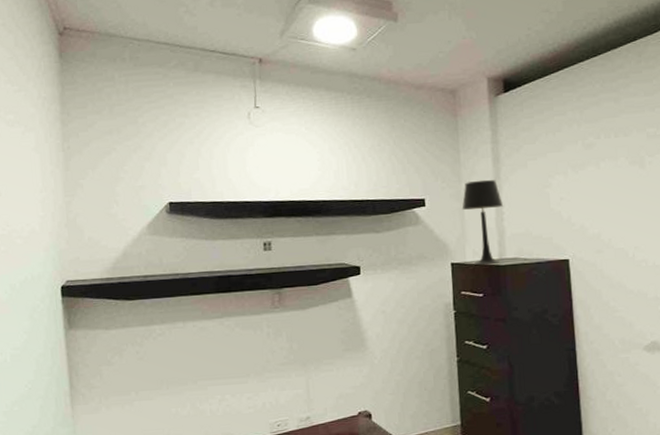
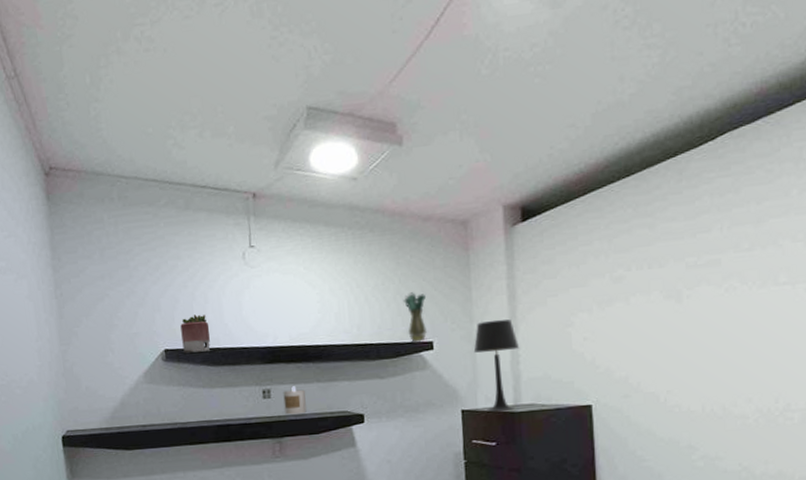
succulent planter: none [185,169,220,208] -> present [180,314,216,355]
candle: none [283,239,306,267] -> present [283,386,307,415]
vase: none [398,153,419,200] -> present [404,292,427,343]

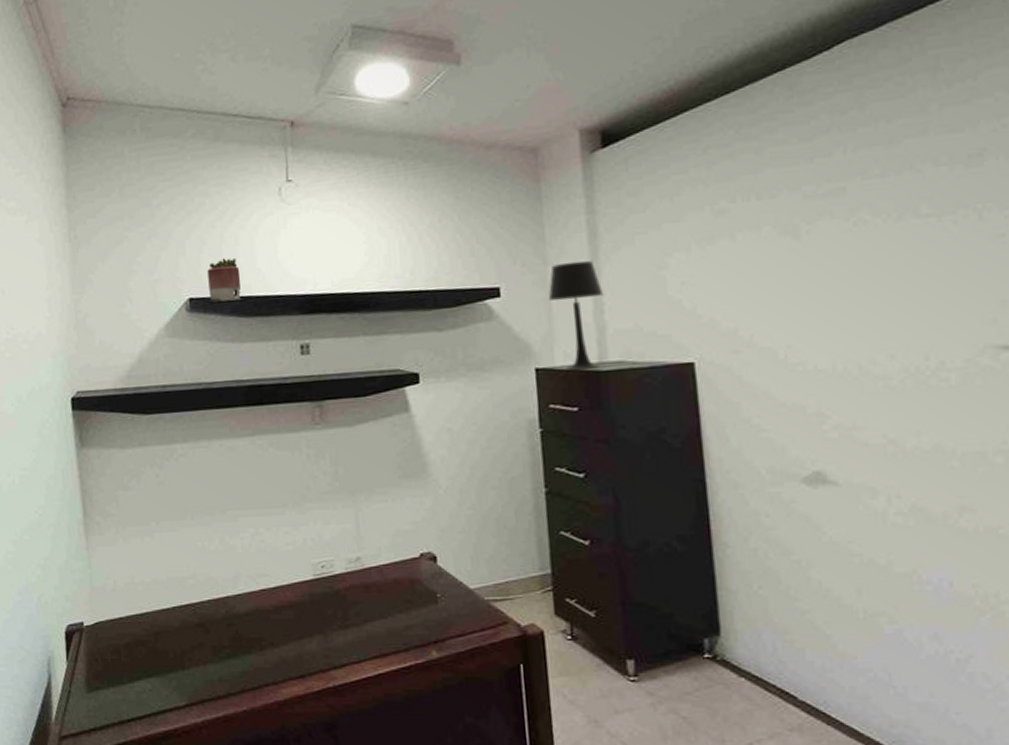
candle: present [283,386,307,415] -> none [324,340,352,374]
vase: present [404,292,427,343] -> none [464,230,492,289]

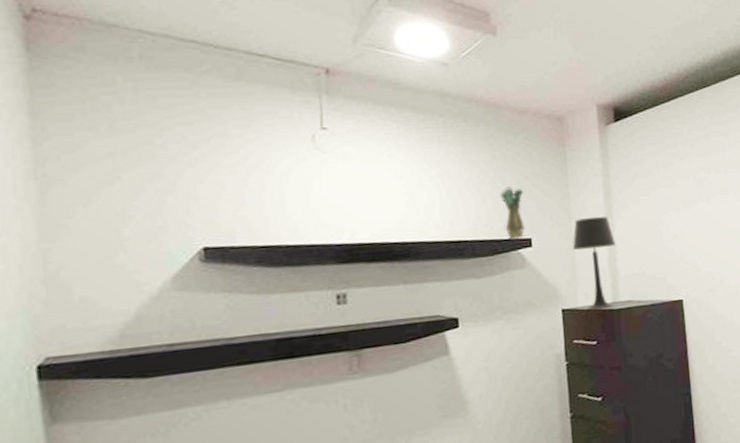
succulent planter: present [207,258,247,304] -> none [226,205,276,254]
vase: none [464,230,492,289] -> present [500,187,525,240]

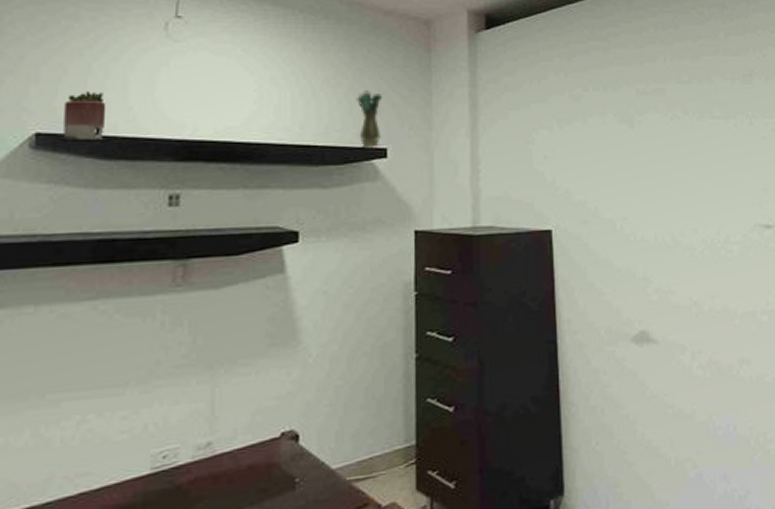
succulent planter: none [226,205,276,254] -> present [59,91,111,143]
table lamp: present [572,216,616,311] -> none [431,129,479,235]

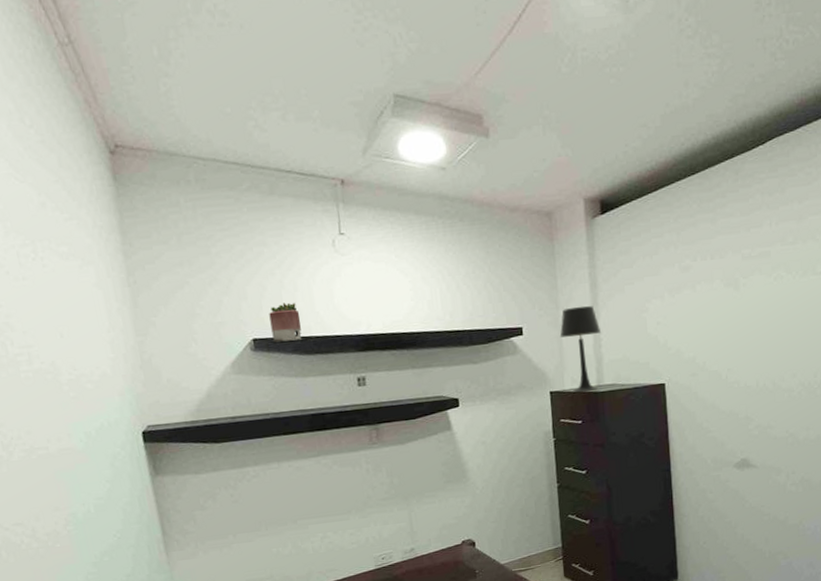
vase: present [357,91,383,149] -> none [494,280,517,329]
table lamp: none [431,129,479,235] -> present [559,305,601,393]

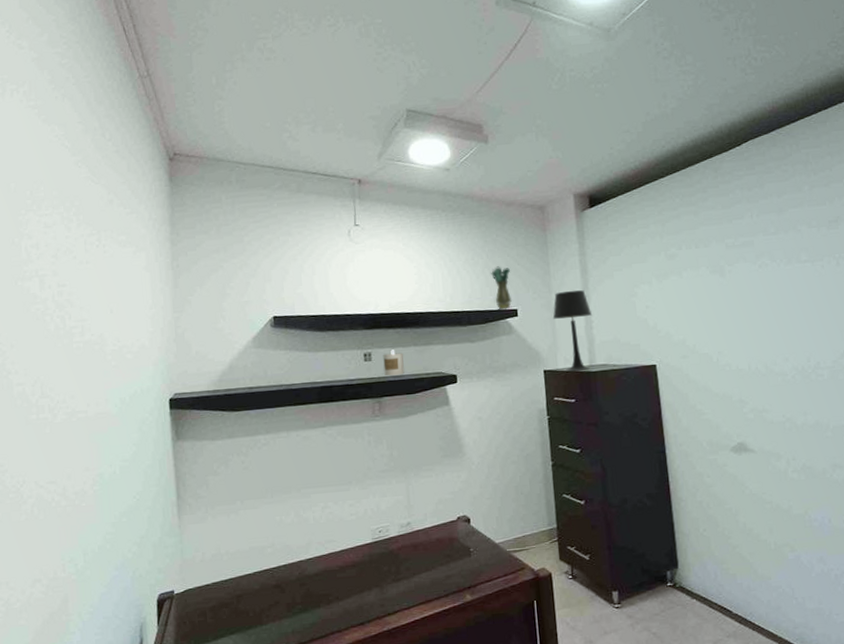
succulent planter: present [269,302,308,344] -> none [289,284,322,321]
candle: none [378,373,402,402] -> present [383,349,404,376]
vase: none [494,280,517,329] -> present [491,266,512,310]

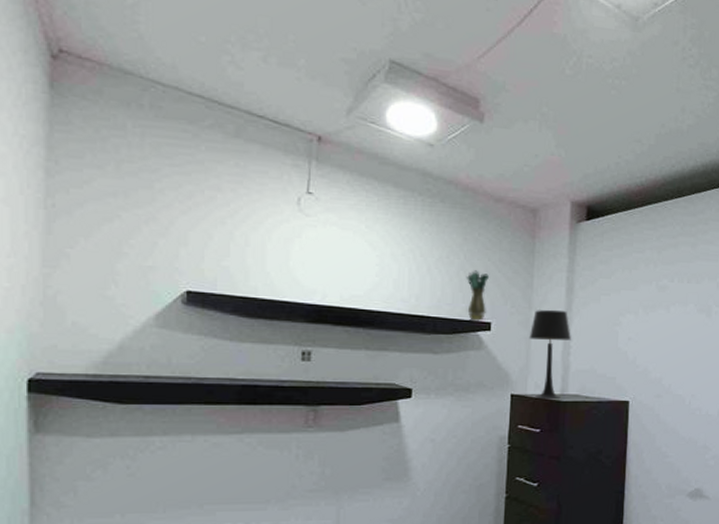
candle: present [383,349,404,376] -> none [325,351,352,382]

